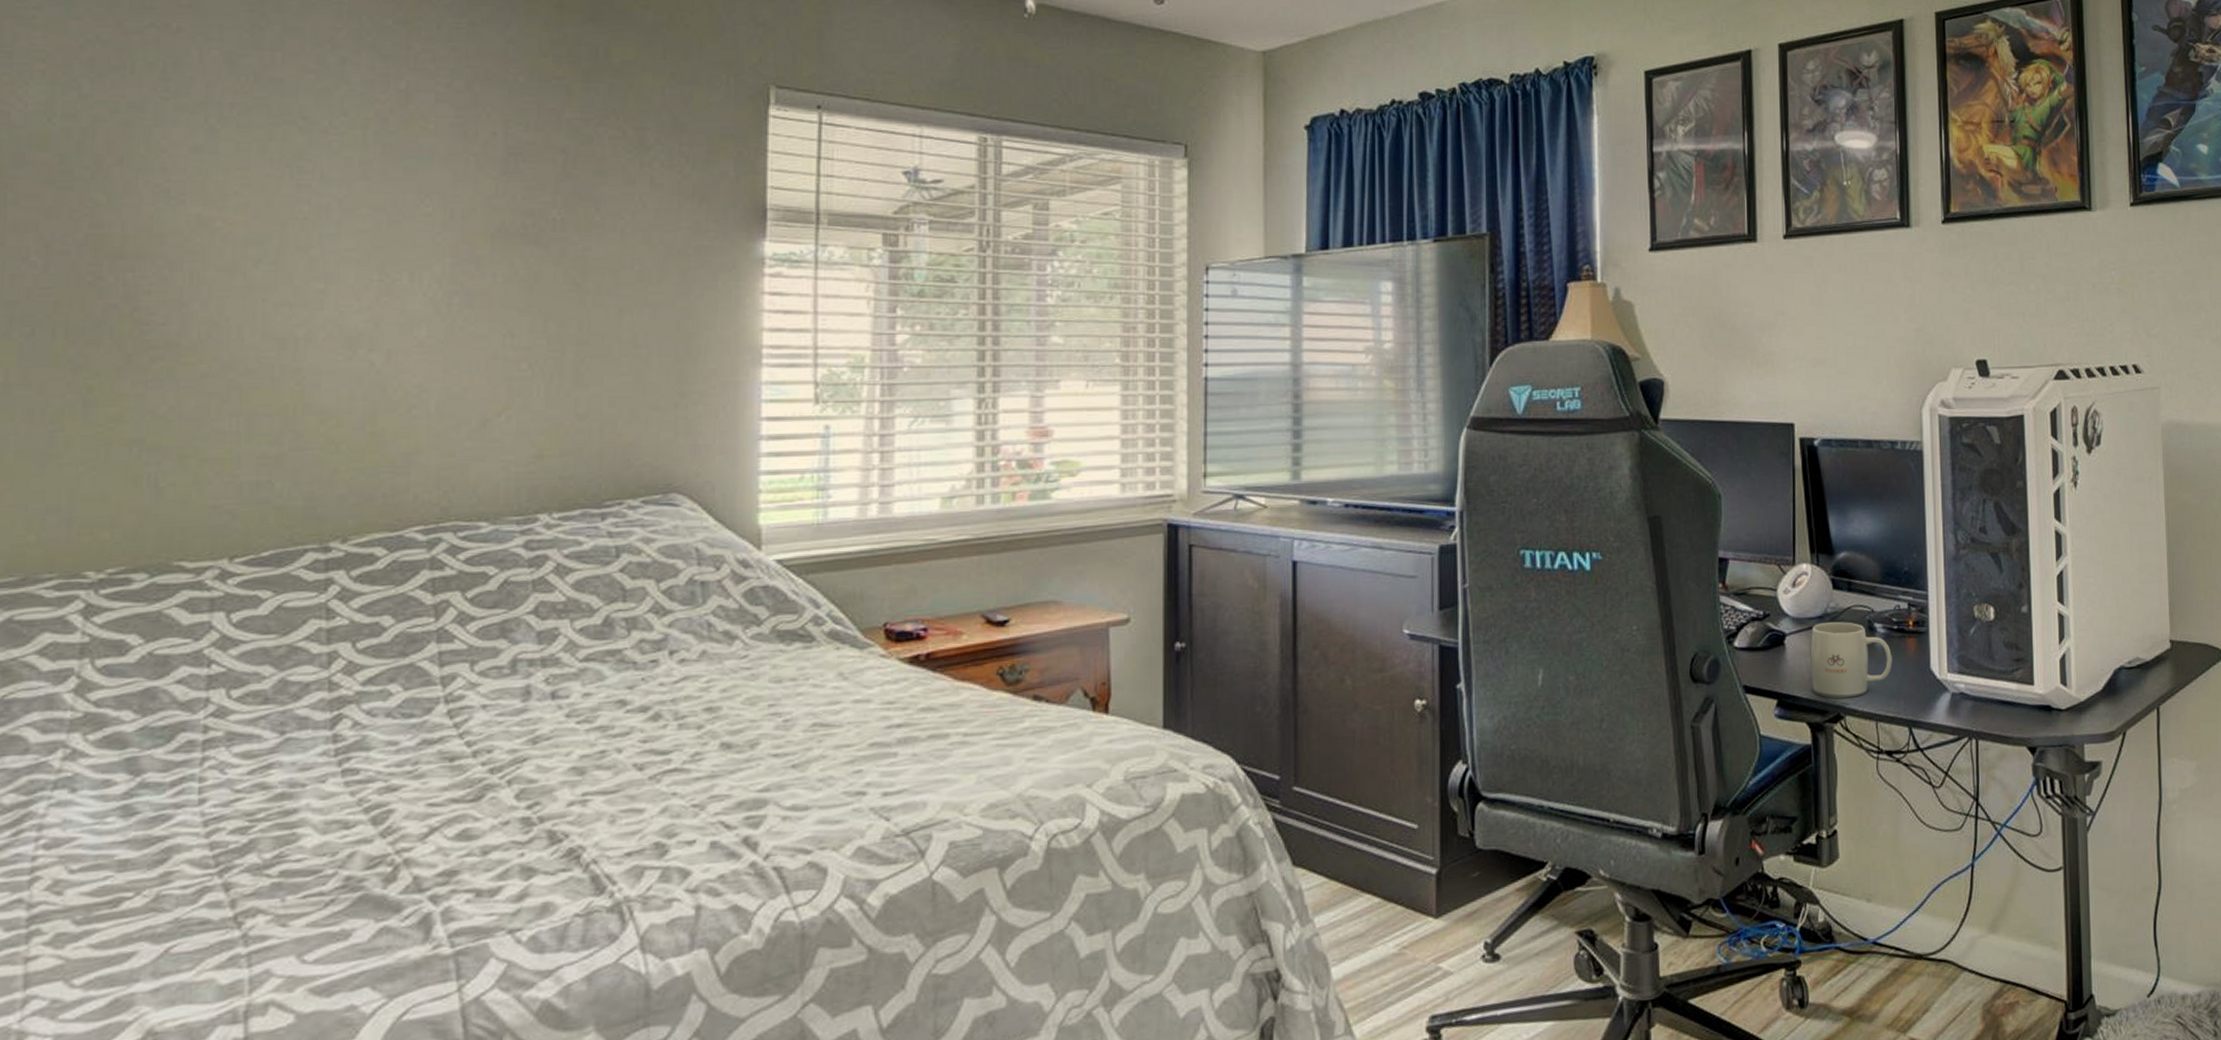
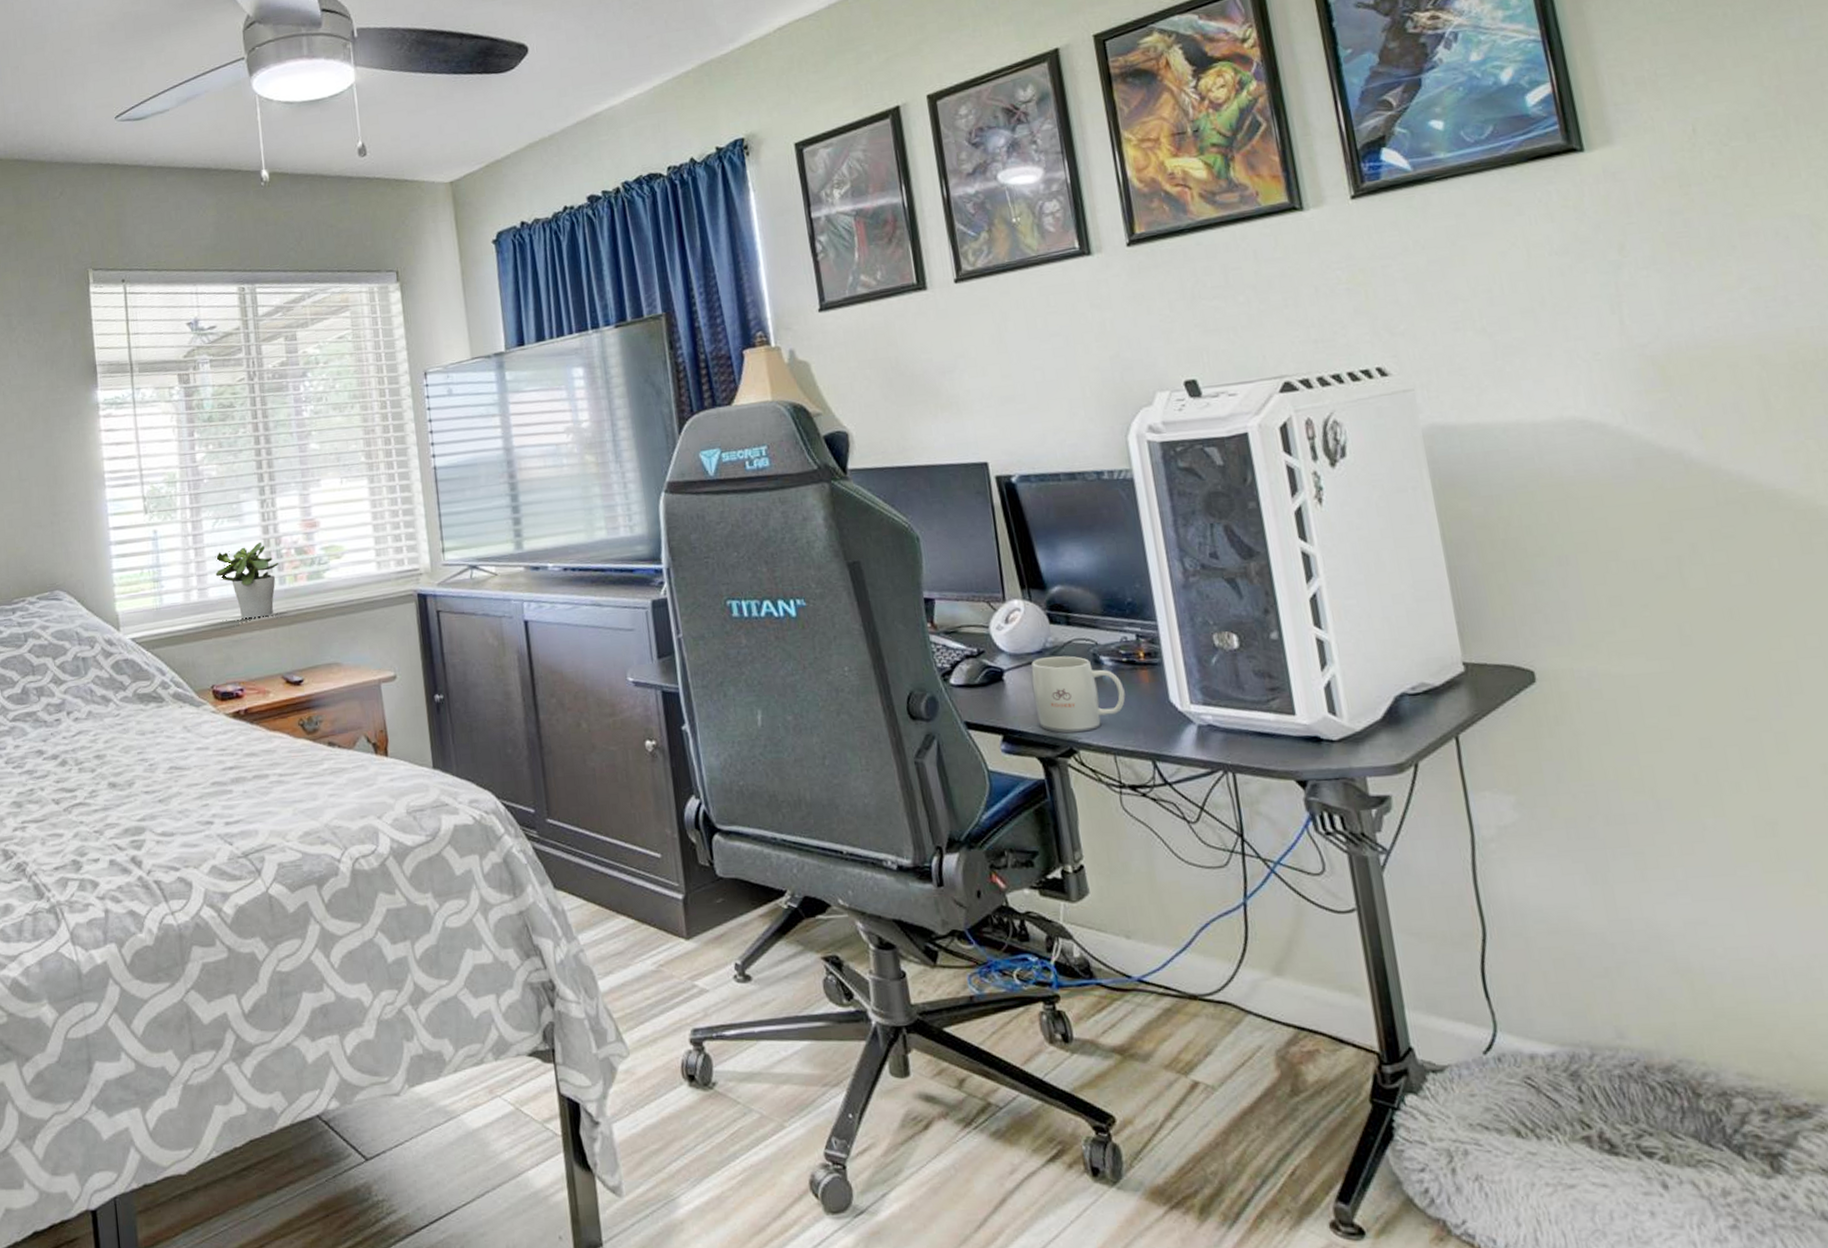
potted plant: none [905,449,994,543] -> present [215,541,279,619]

